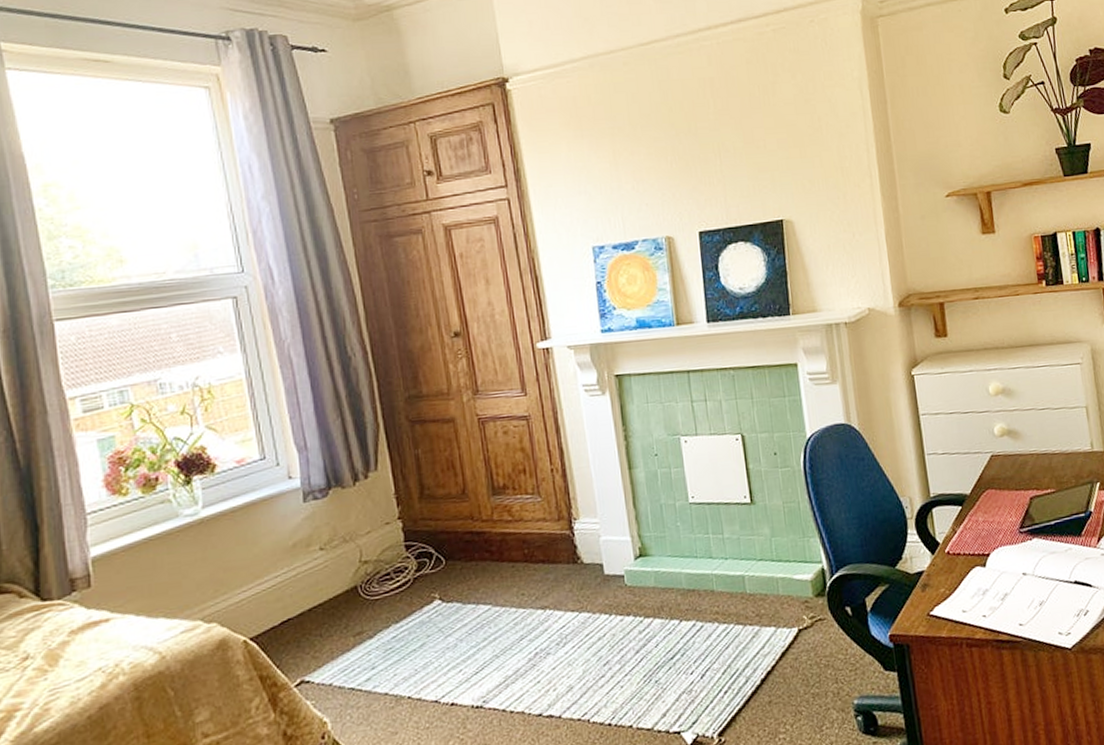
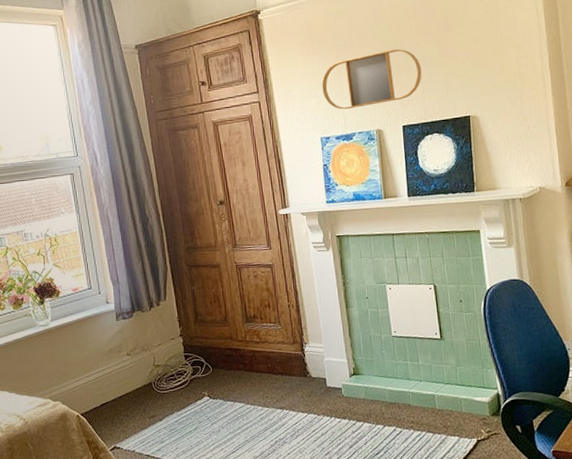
home mirror: none [593,134,723,211] -> present [322,49,422,110]

